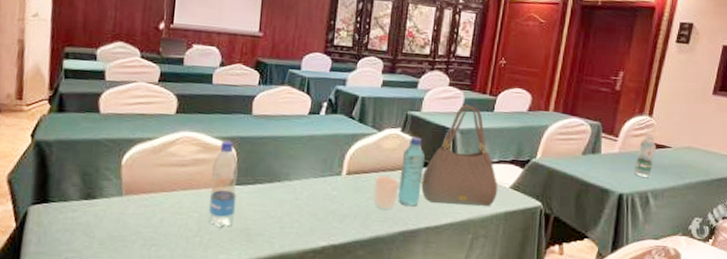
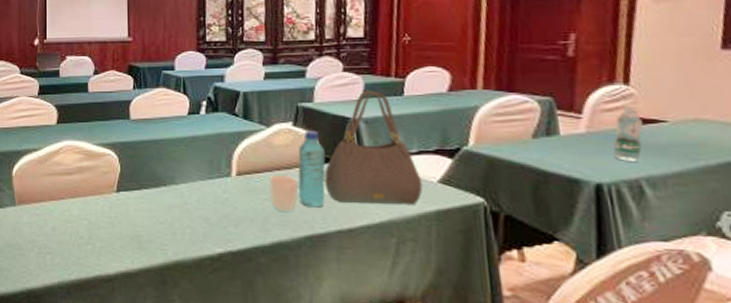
bottle: present [208,140,238,228] -> none [96,147,124,235]

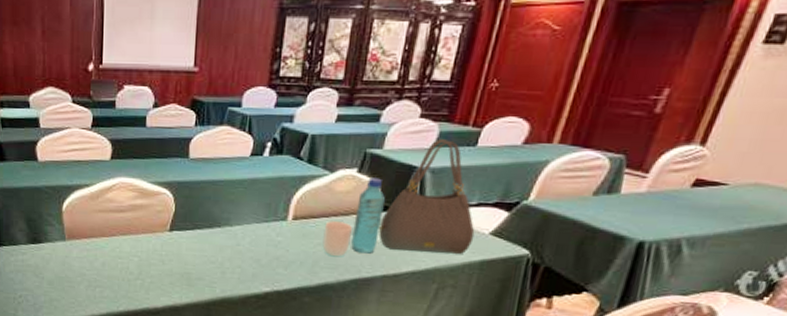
bottle: present [613,103,643,161] -> none [665,164,706,222]

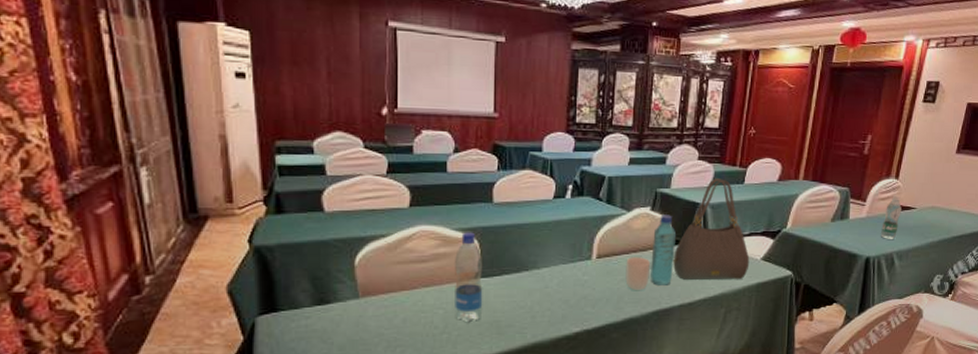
bottle: none [148,185,176,272] -> present [454,232,483,323]
bottle: none [665,164,706,222] -> present [880,194,902,239]

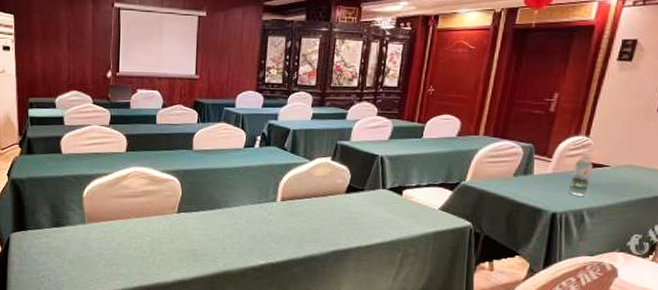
bottle: present [454,232,483,323] -> none [159,173,183,250]
cup: present [625,257,651,291] -> none [307,201,331,232]
water bottle: present [651,215,677,286] -> none [330,164,356,228]
handbag: present [673,178,750,280] -> none [352,133,428,227]

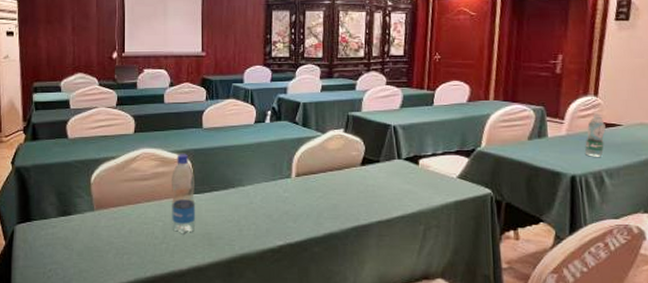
bottle: none [159,173,183,250] -> present [171,154,196,234]

